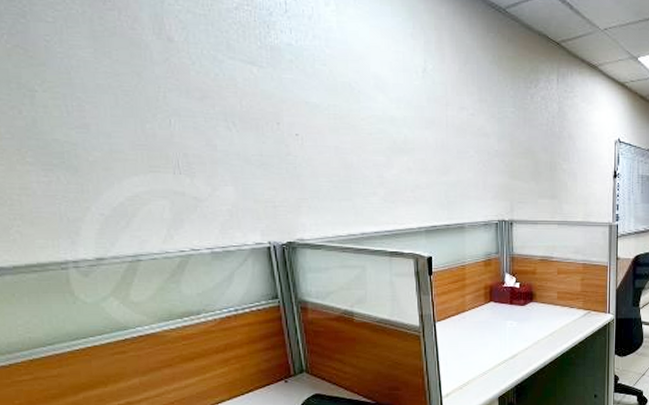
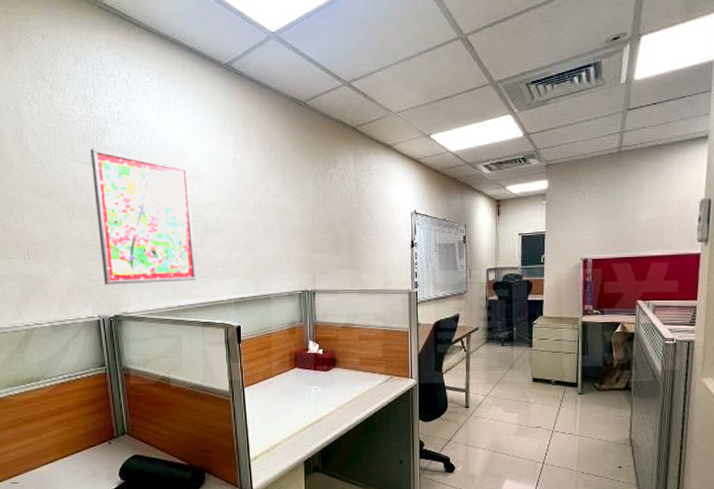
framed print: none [251,44,383,208] -> present [90,148,197,285]

